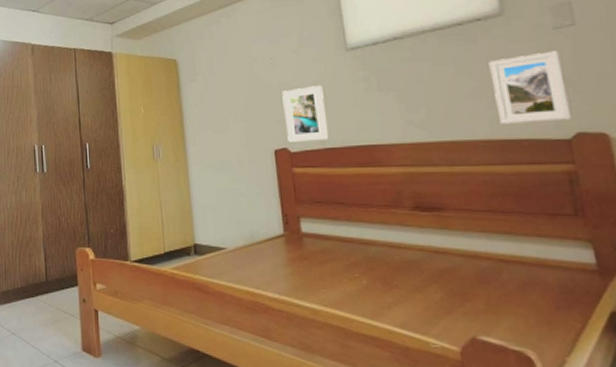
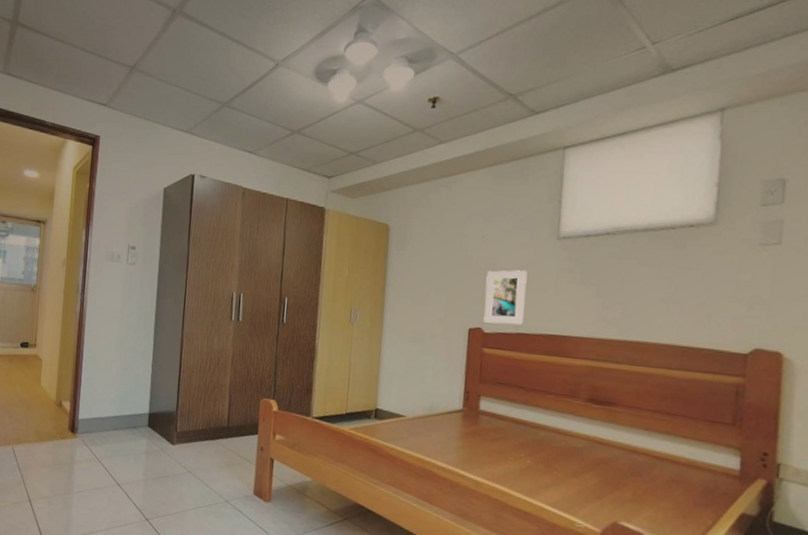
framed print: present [488,50,573,124] -> none [687,267,759,336]

